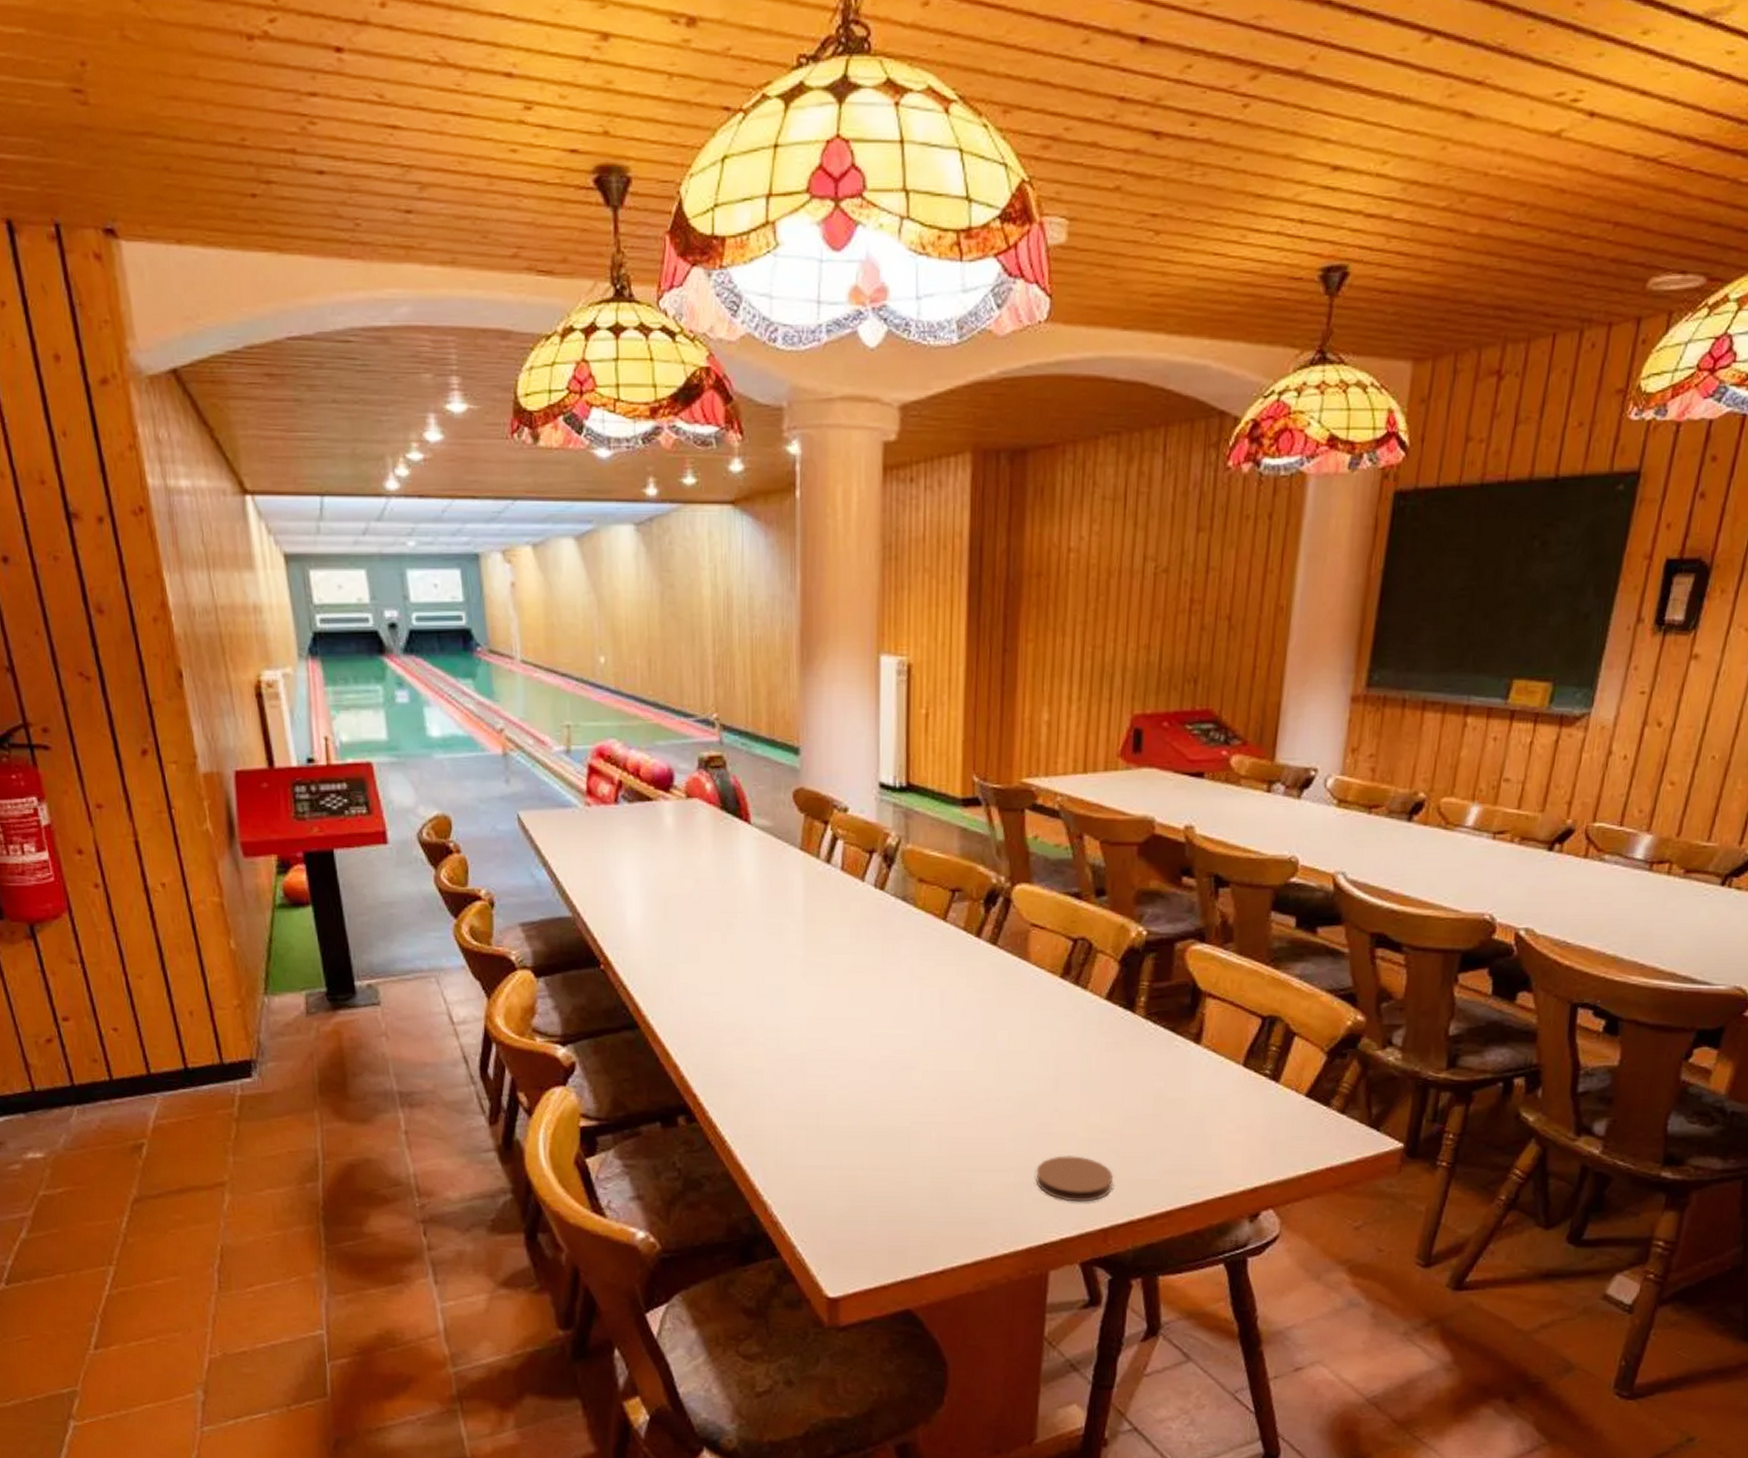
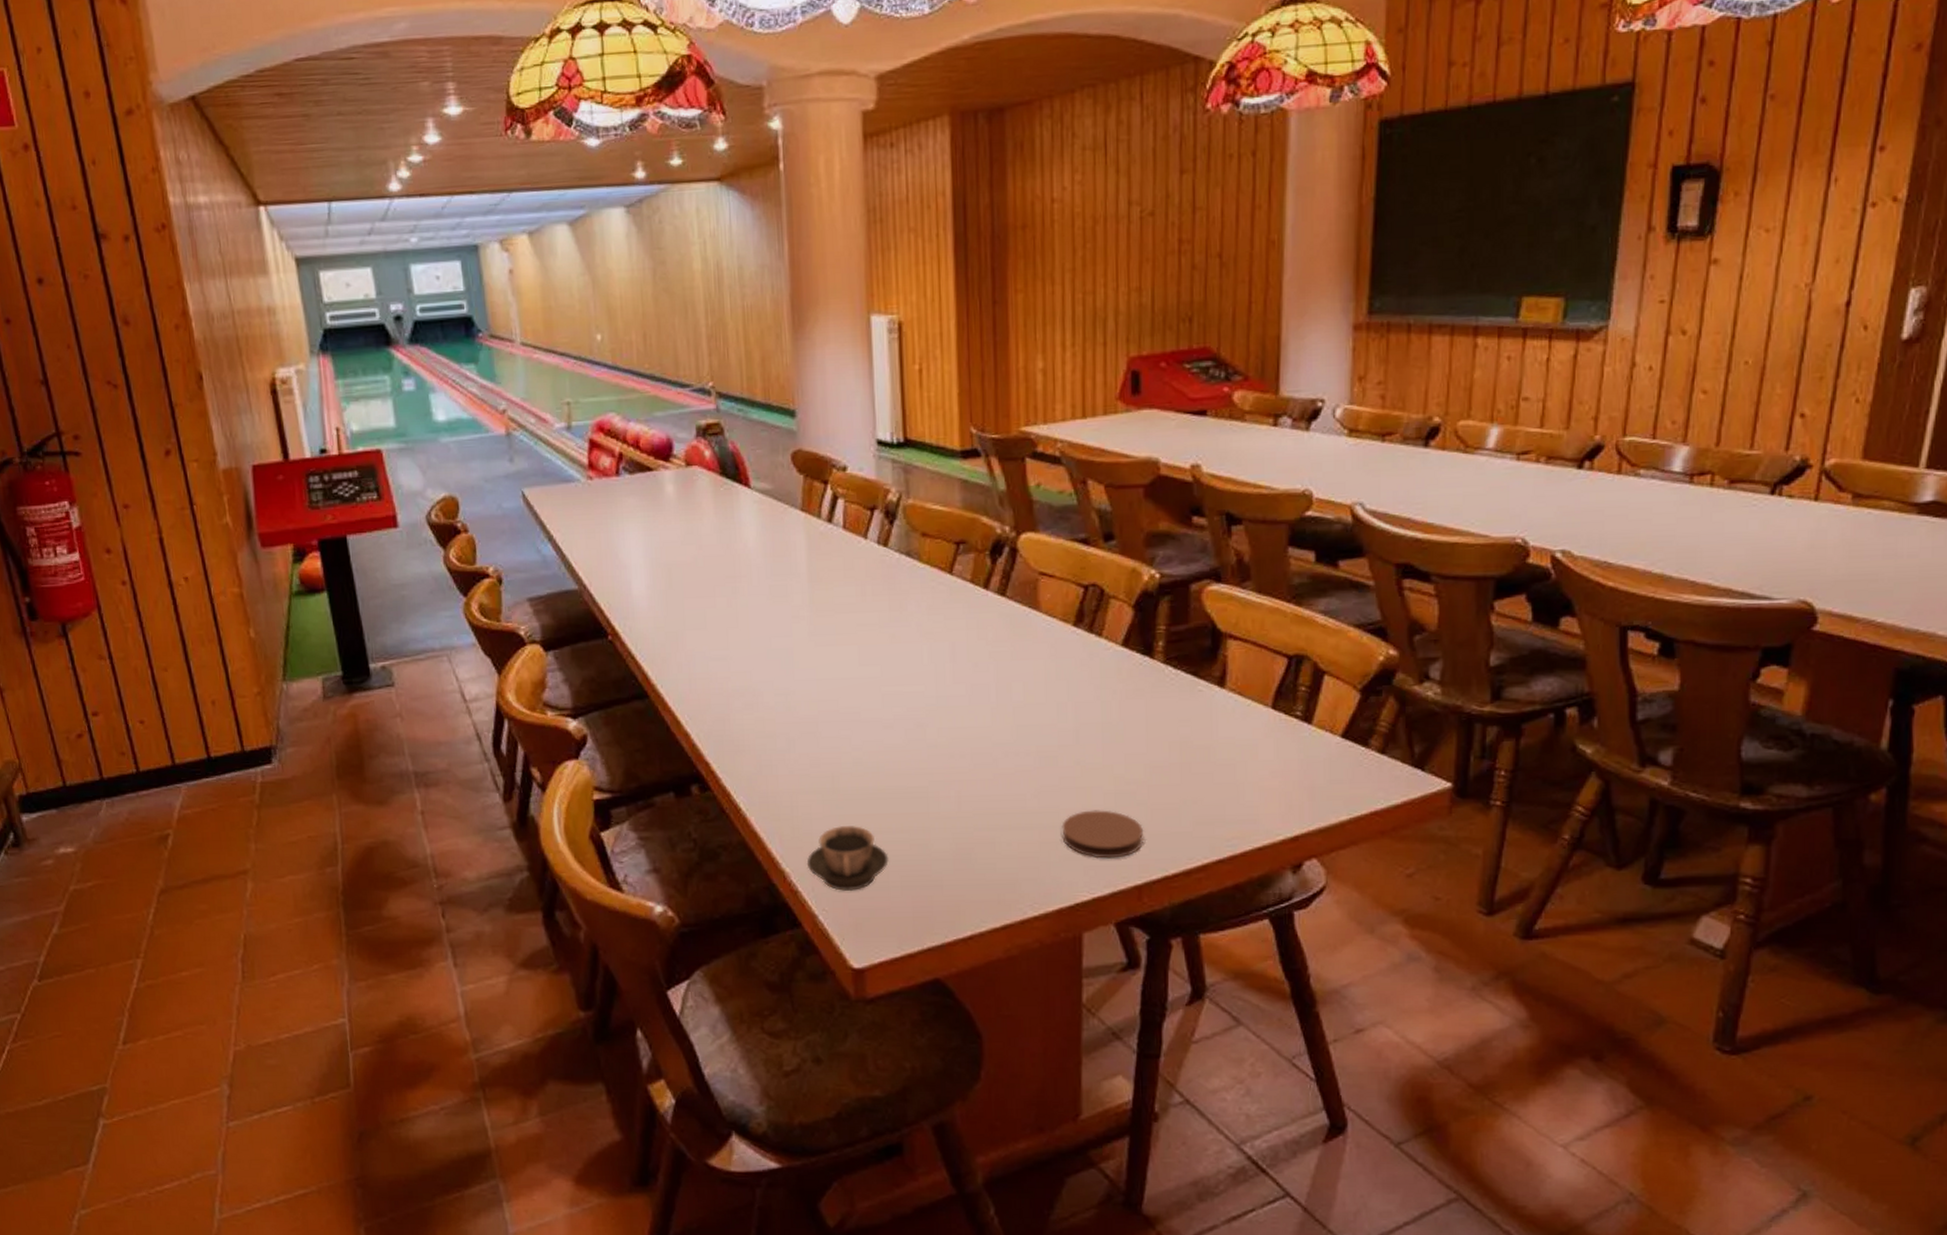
cup: none [788,1162,868,1224] -> present [806,826,889,891]

